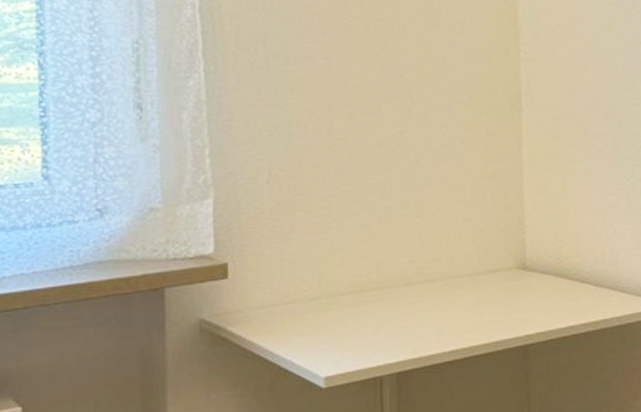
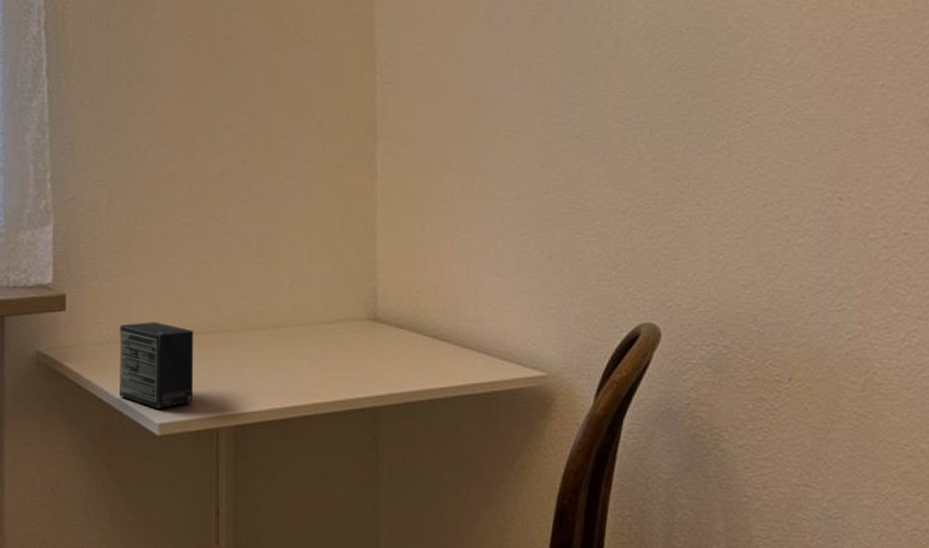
small box: none [283,283,357,364] -> present [120,322,194,409]

